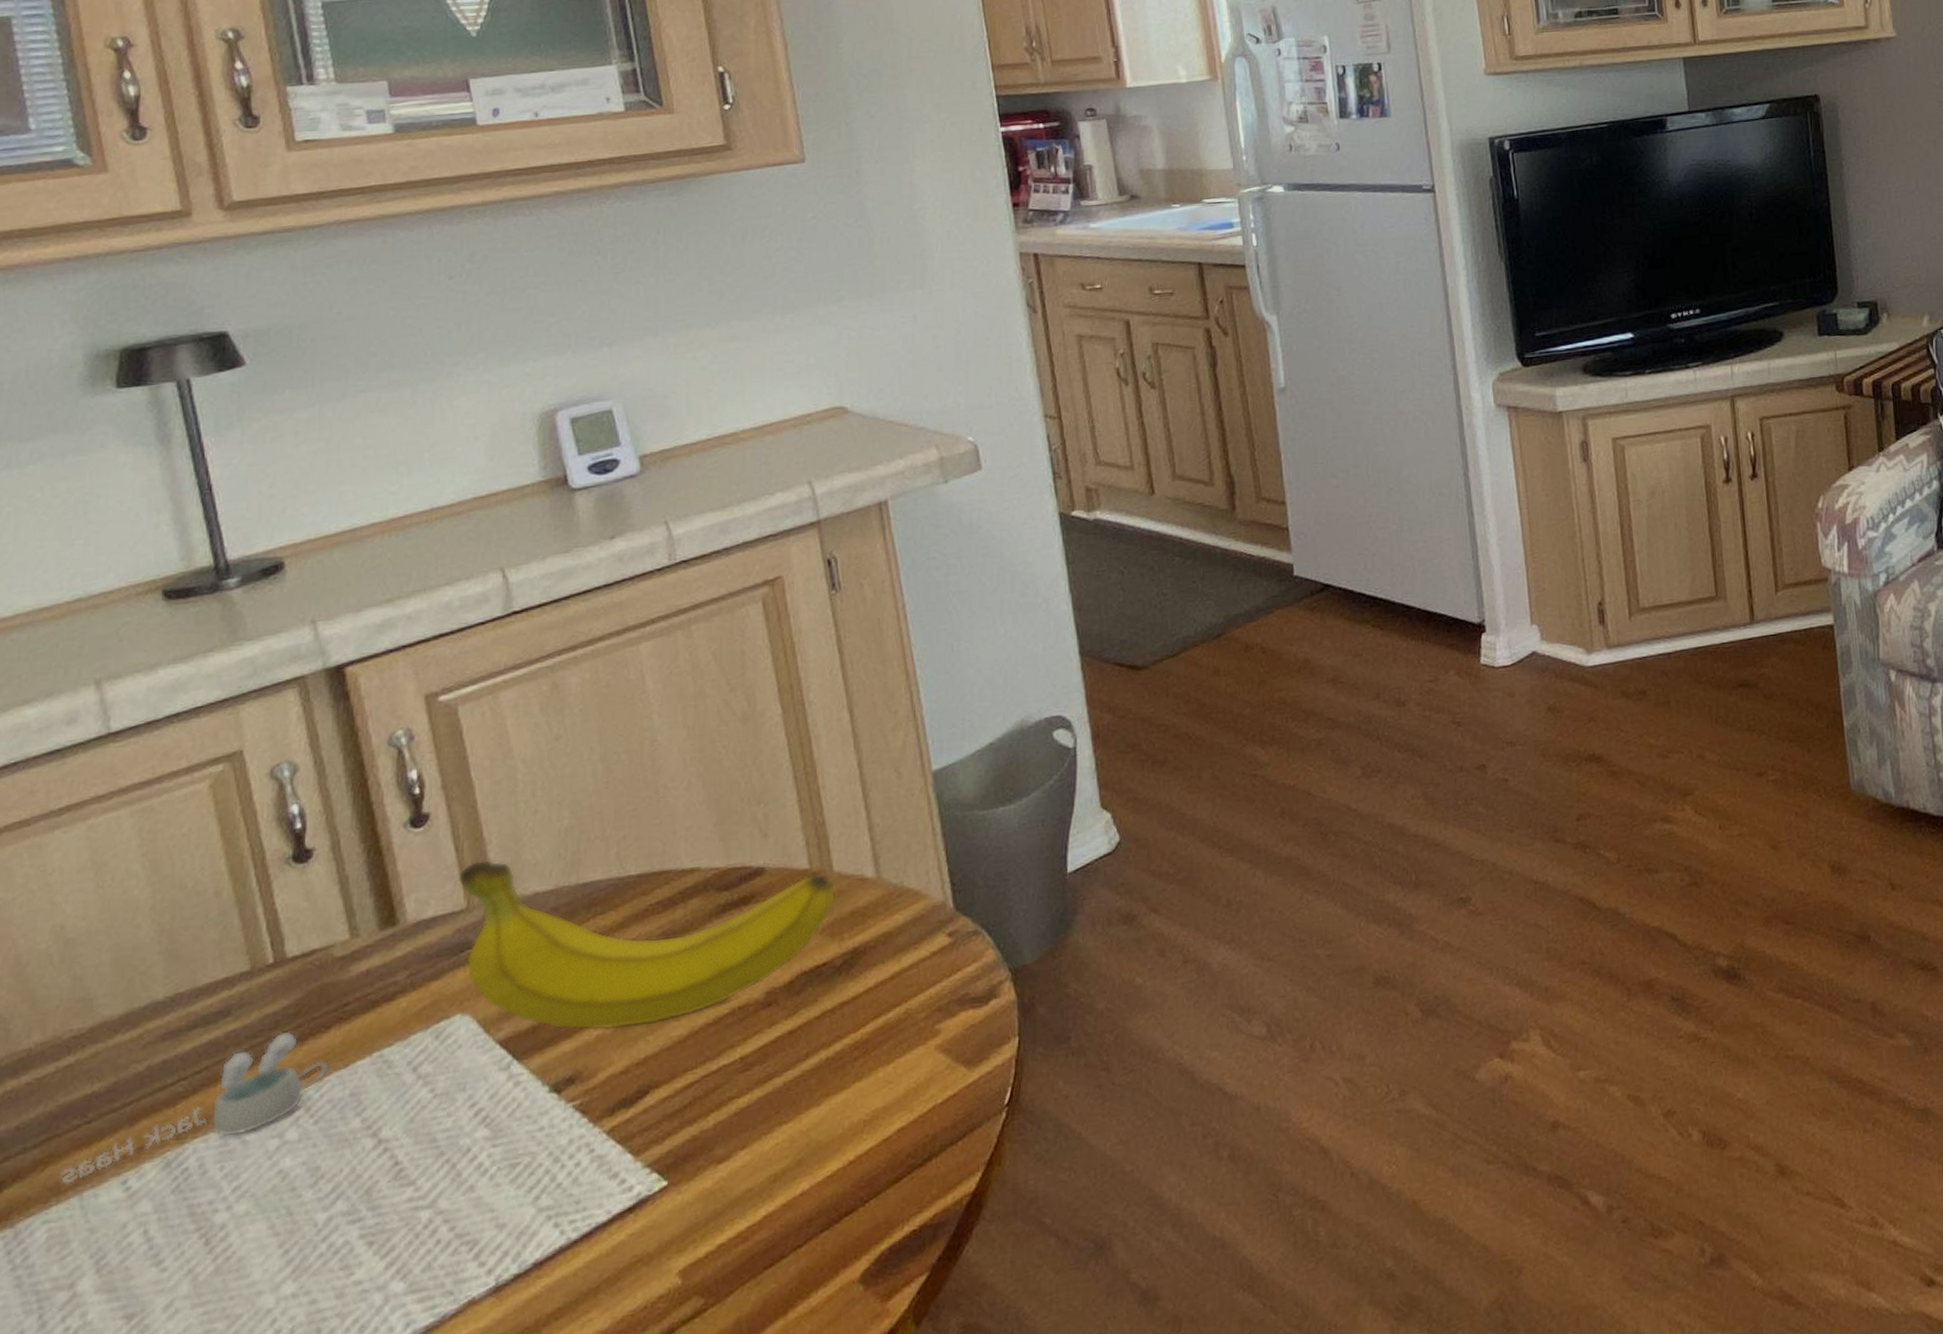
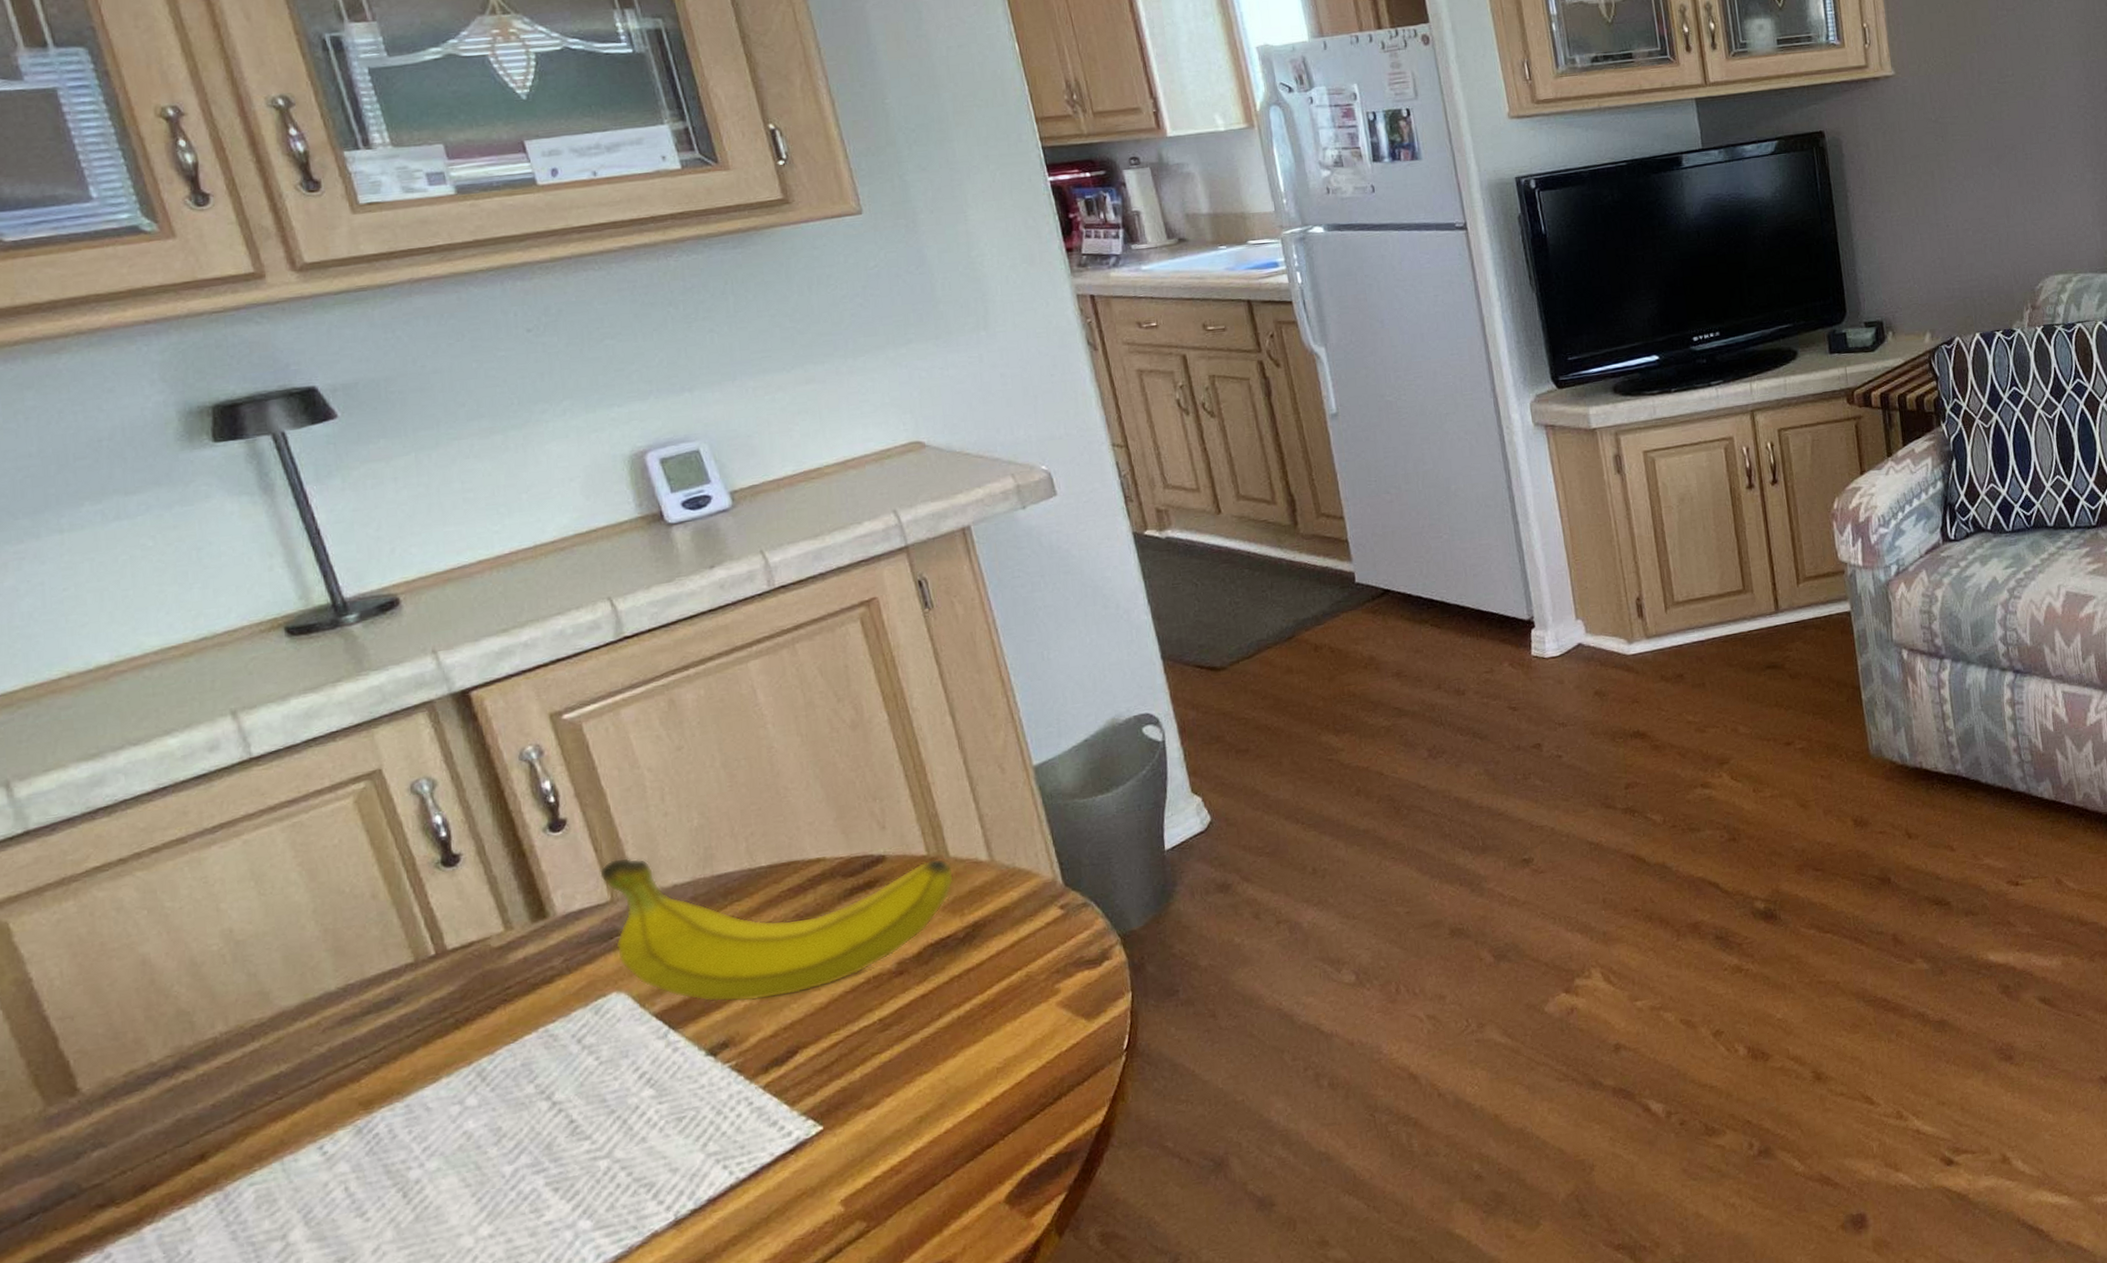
cup: present [60,1031,329,1185] -> none [260,1013,500,1152]

